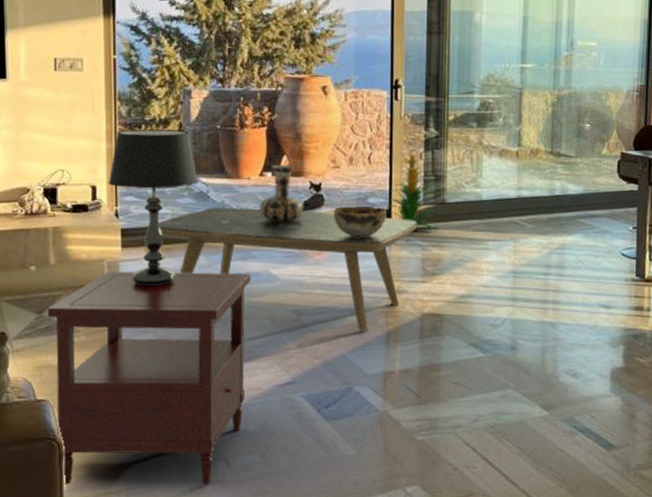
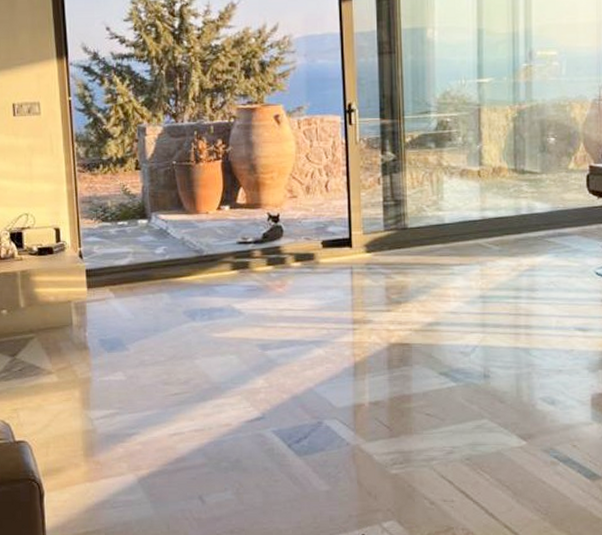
side table: present [47,271,251,485] -> none [20,309,216,524]
table lamp: present [108,129,199,287] -> none [70,168,158,326]
coffee table: present [157,207,417,332] -> none [120,243,379,364]
decorative vase: present [260,165,304,223] -> none [219,197,264,257]
decorative bowl: present [333,206,388,237] -> none [293,235,348,268]
indoor plant: present [386,146,437,230] -> none [347,171,399,257]

